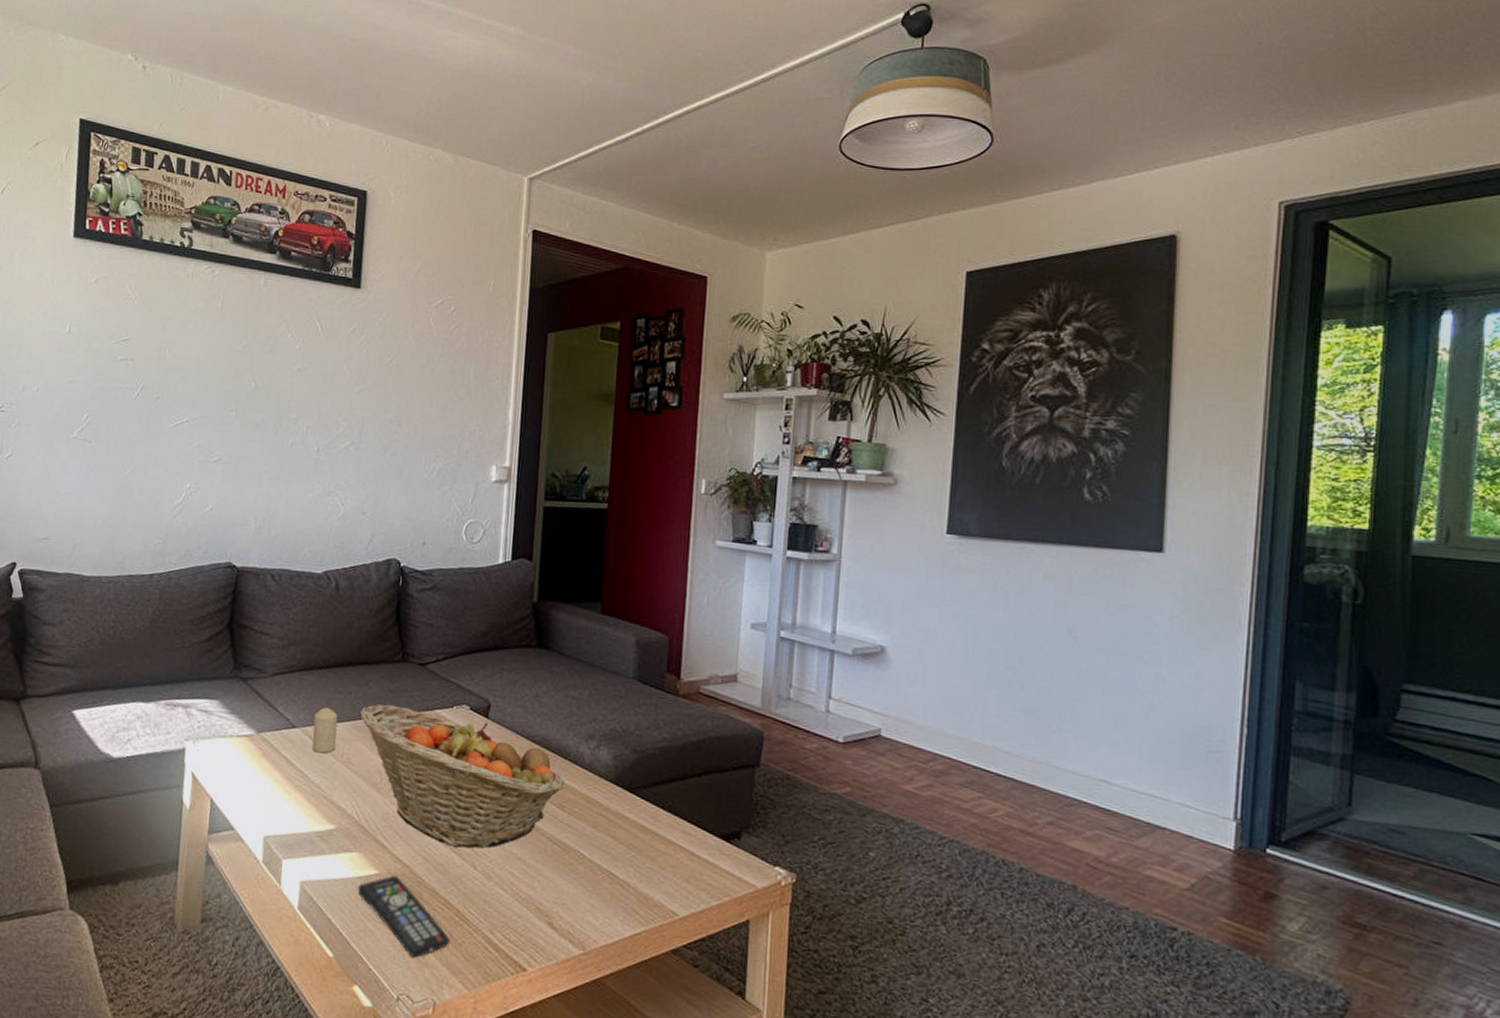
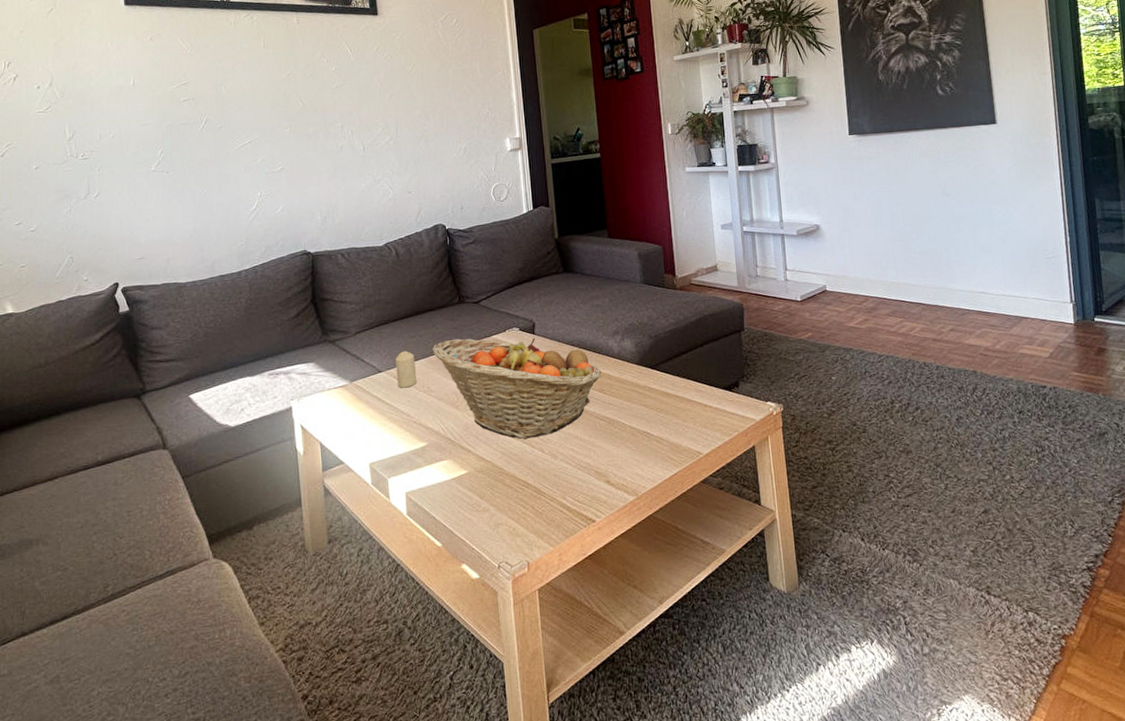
remote control: present [357,875,450,958] -> none [452,471,533,531]

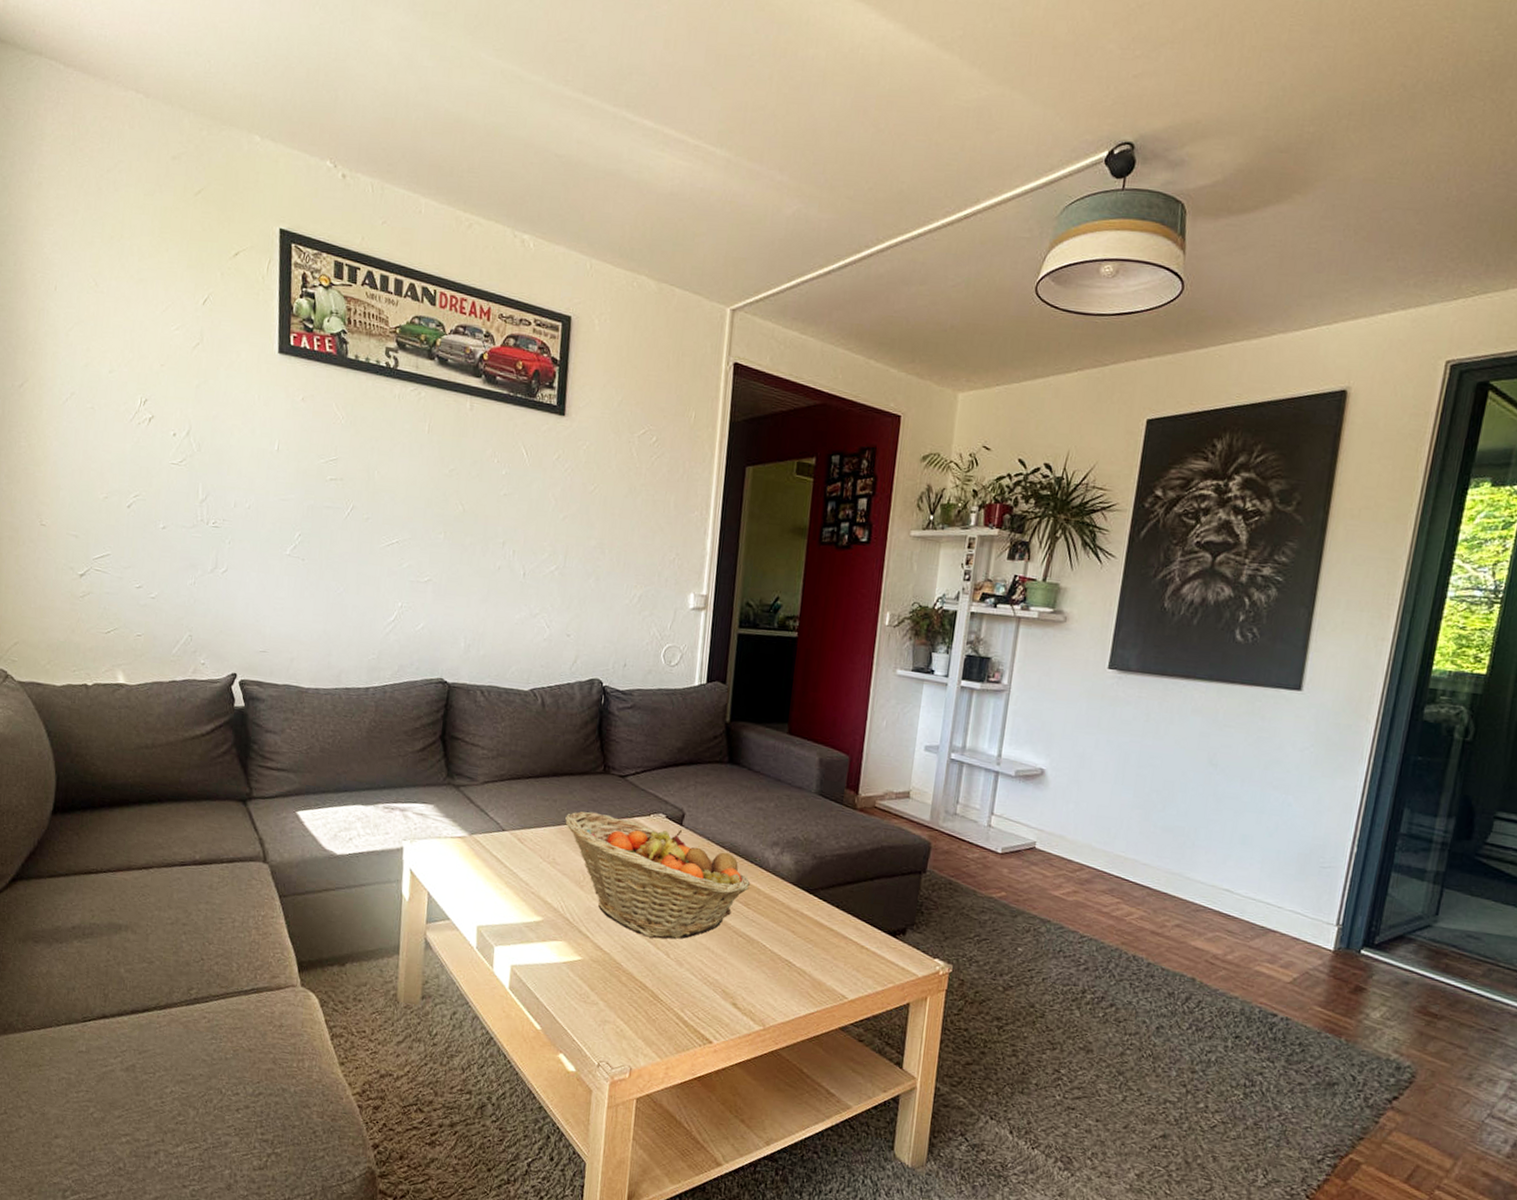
candle: present [395,351,417,388] -> none [521,813,545,855]

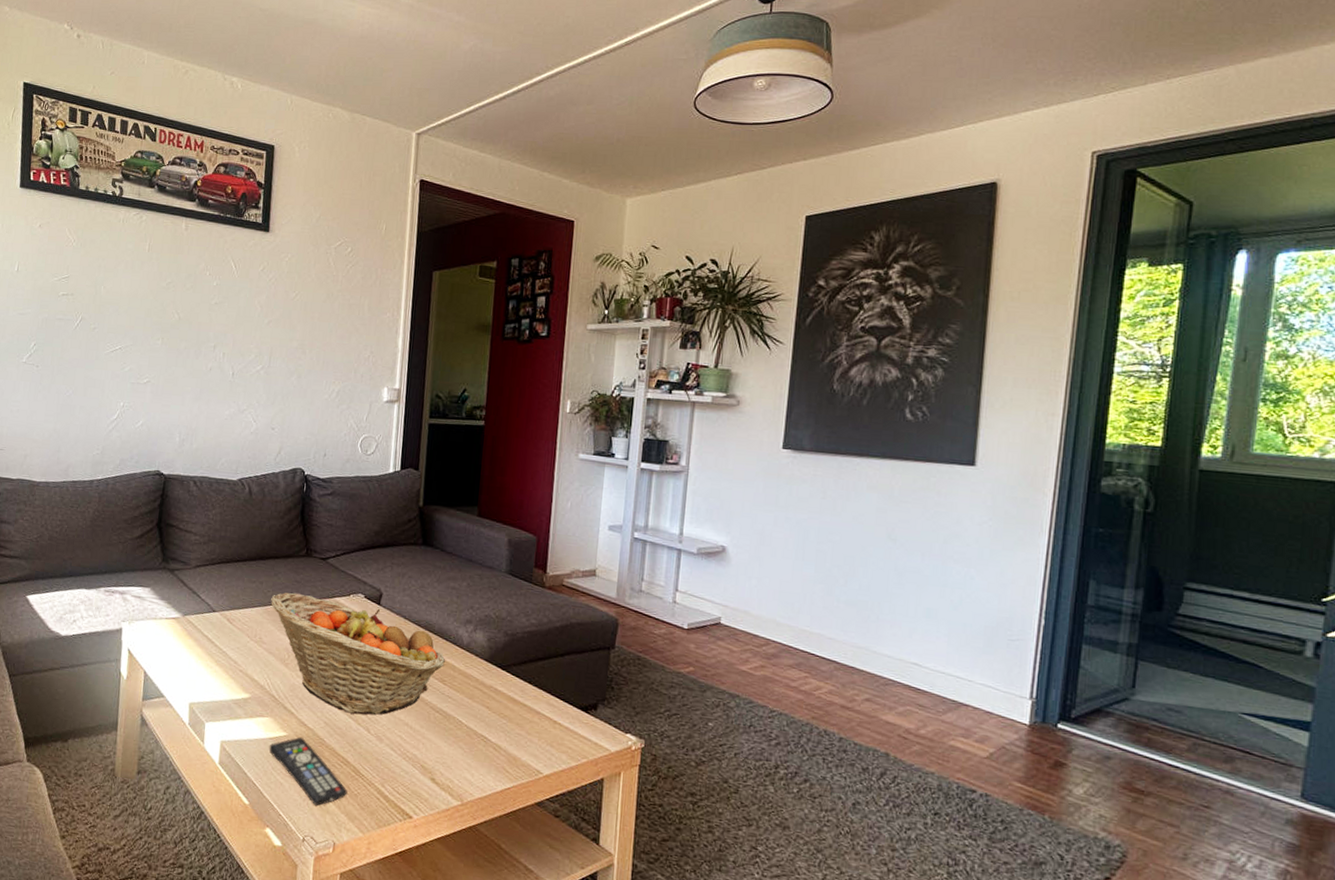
remote control: none [562,961,645,1031] -> present [269,736,348,806]

